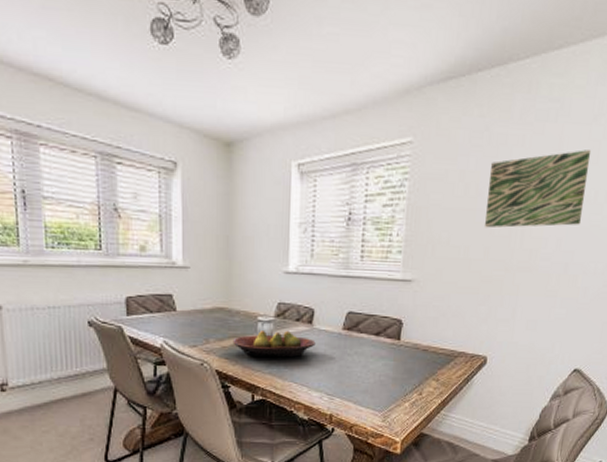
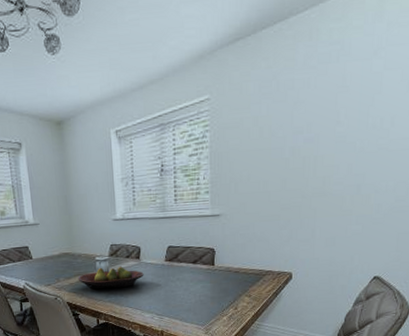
wall art: present [485,150,592,228] -> none [280,82,374,163]

